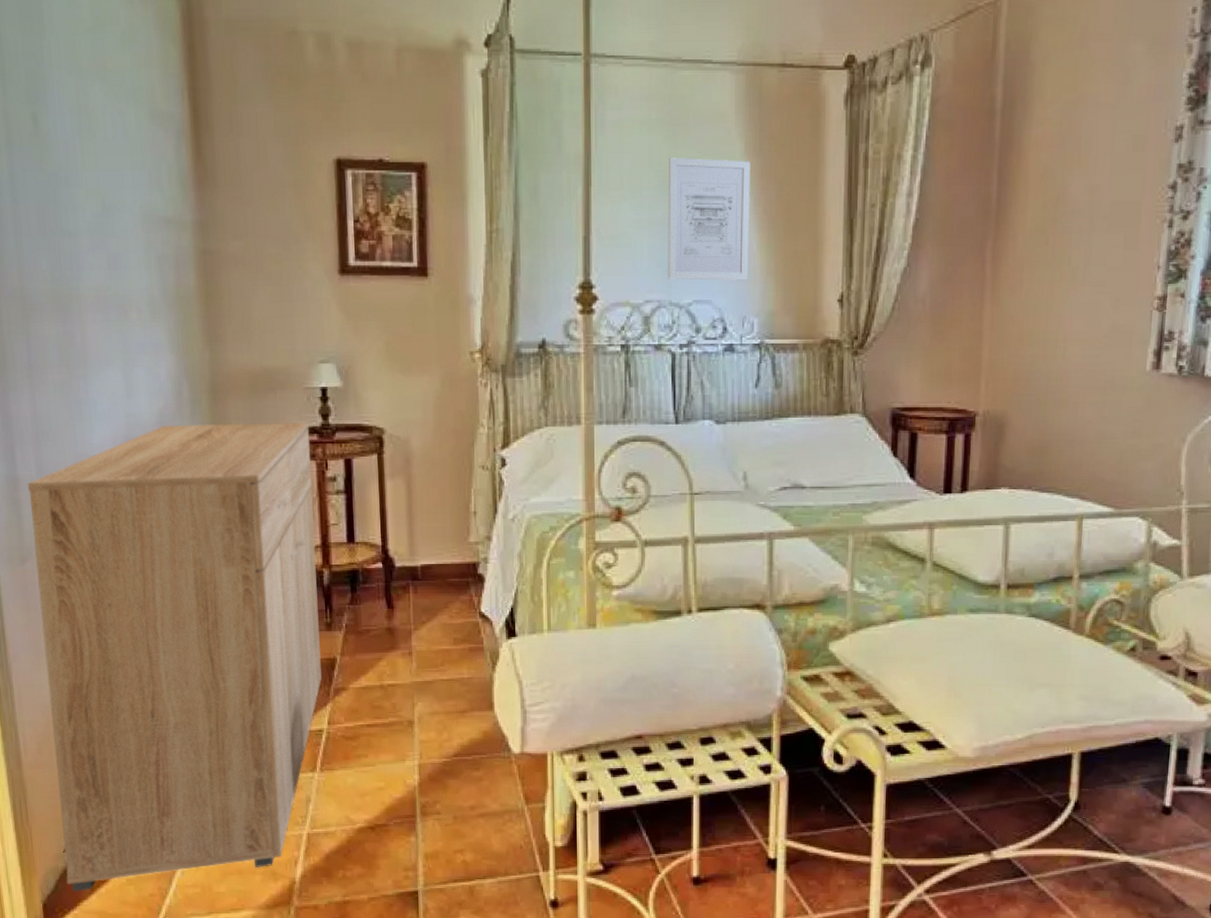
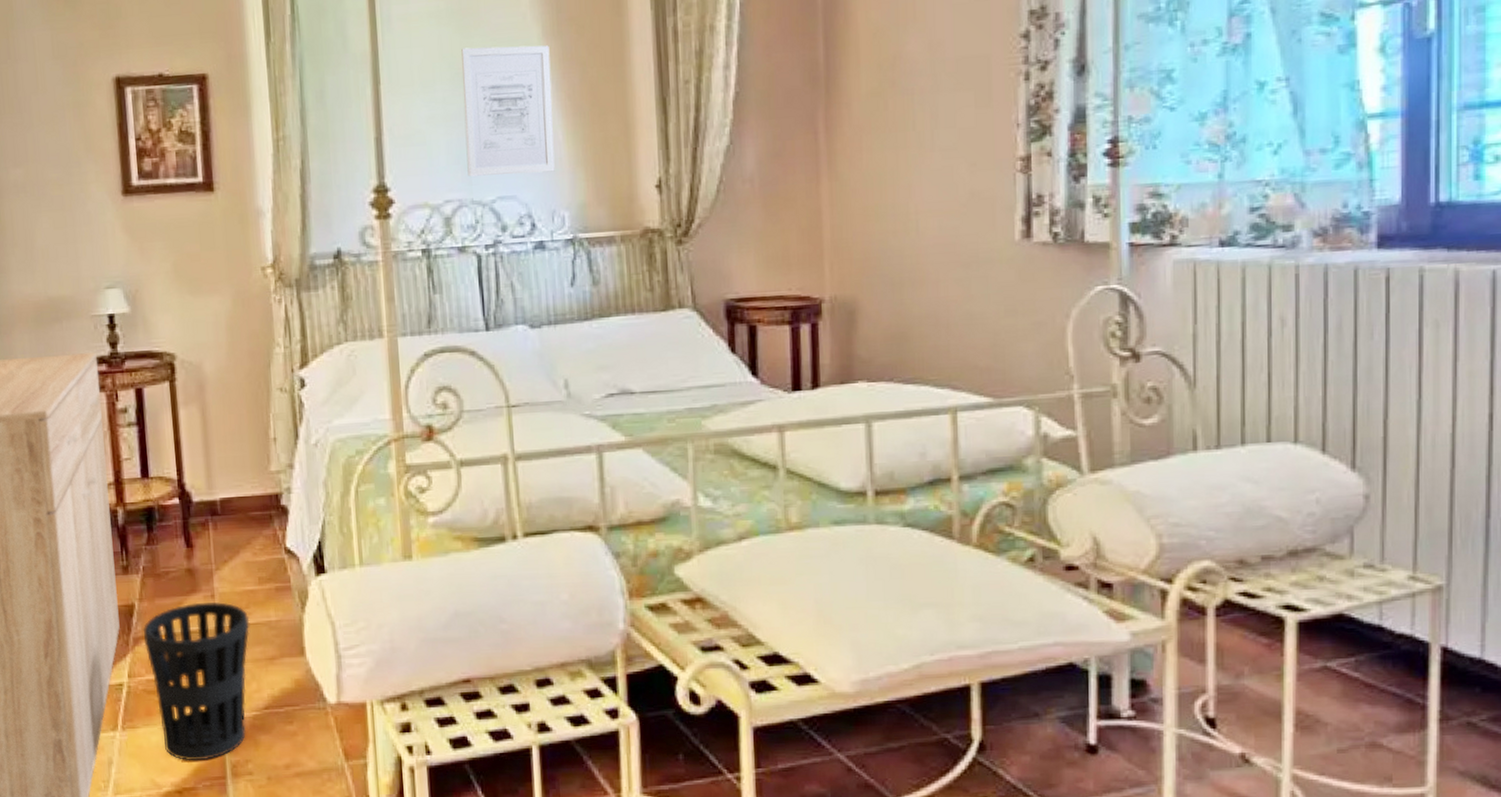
wastebasket: none [344,658,444,801] -> present [144,602,250,761]

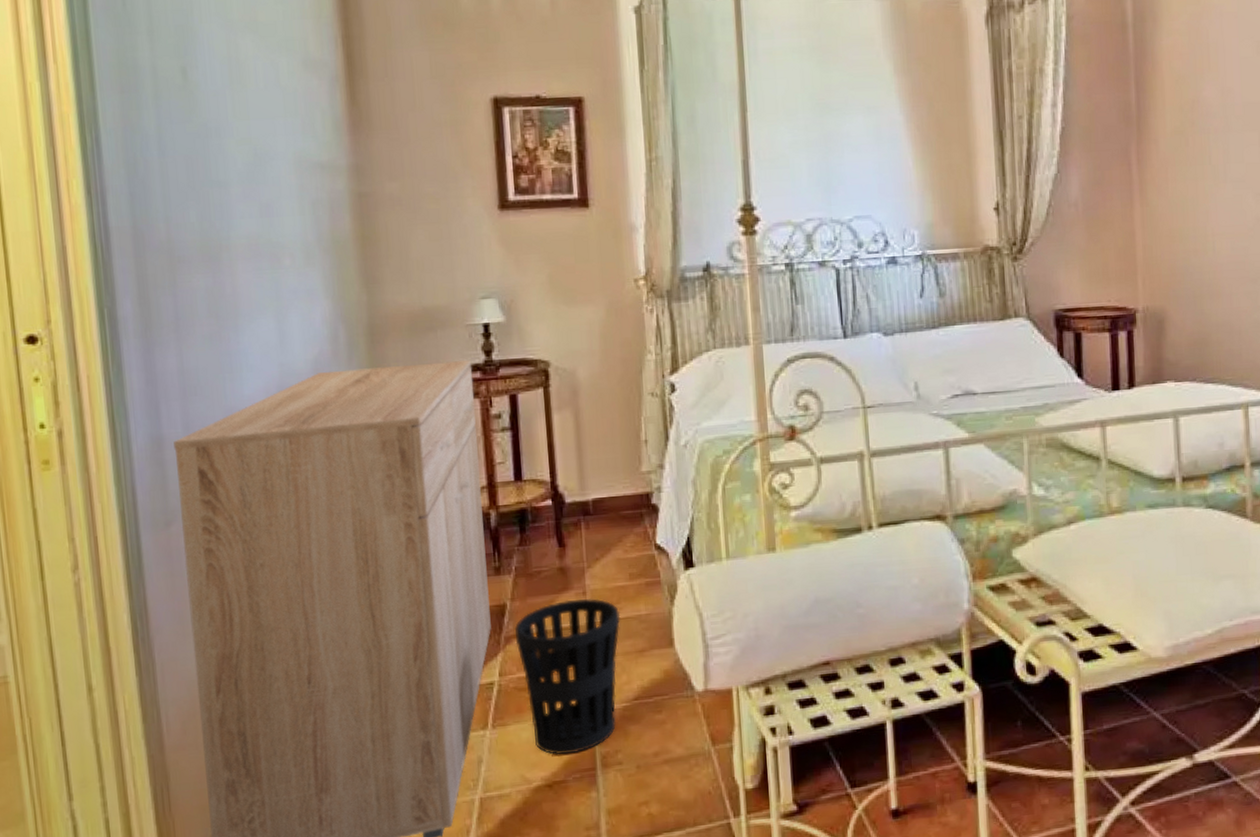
wall art: present [461,45,555,177] -> none [821,80,906,197]

